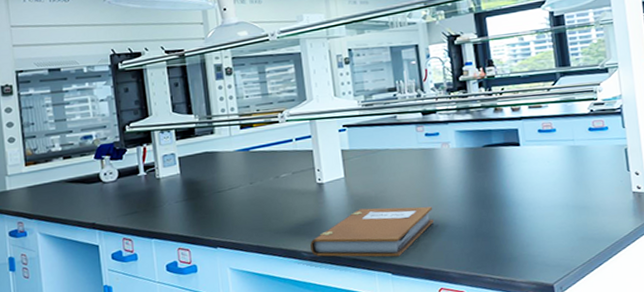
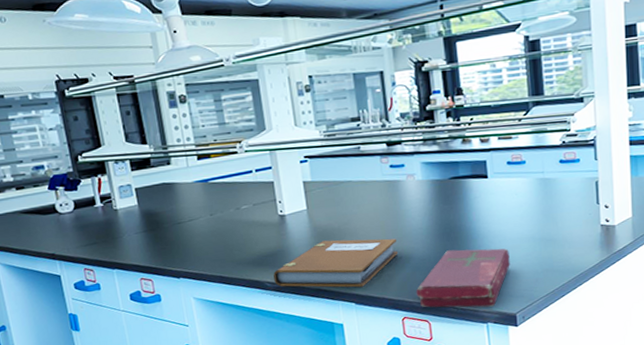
book: none [452,216,545,278] -> present [416,248,510,308]

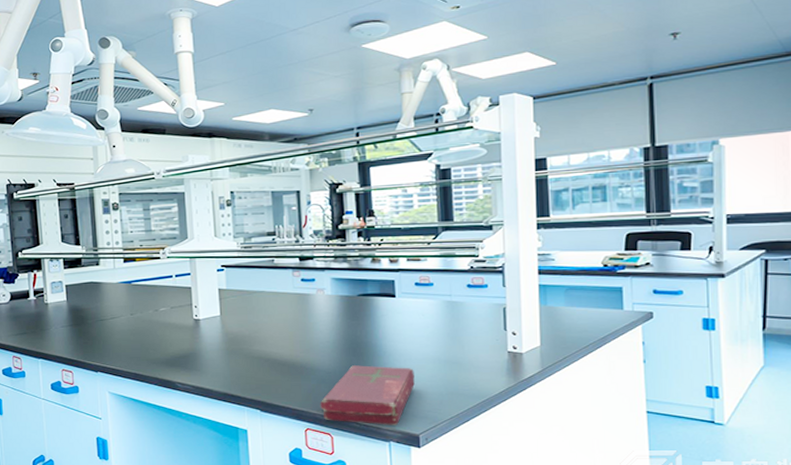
notebook: present [273,238,399,288] -> none [184,346,305,395]

